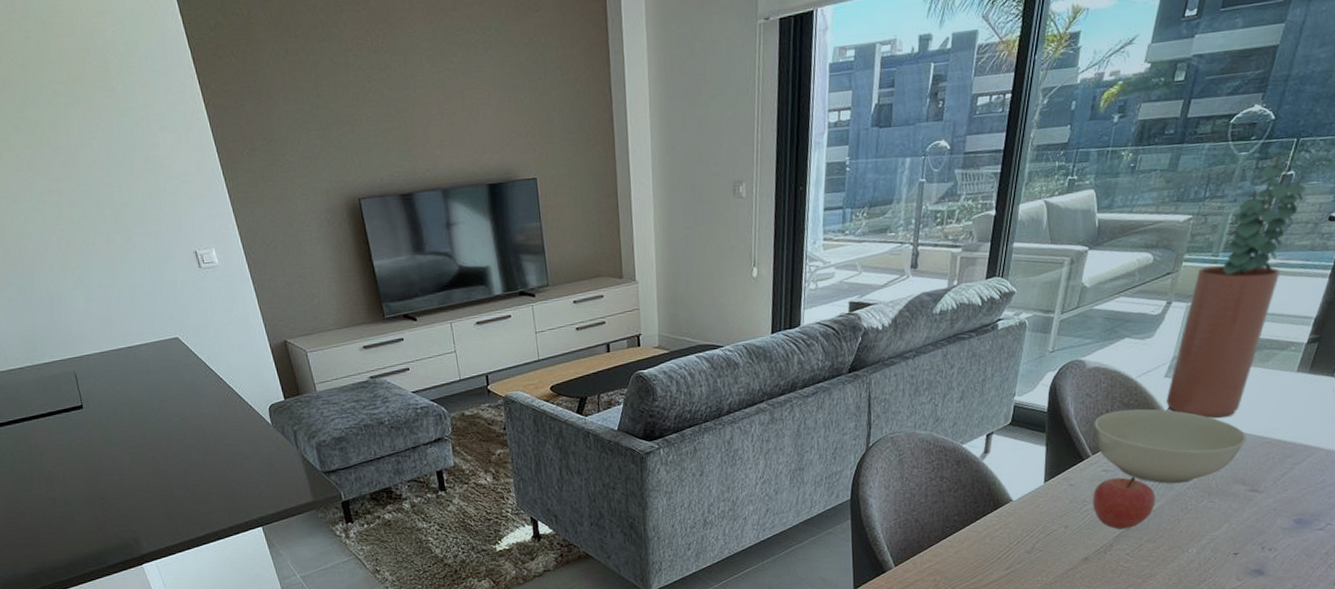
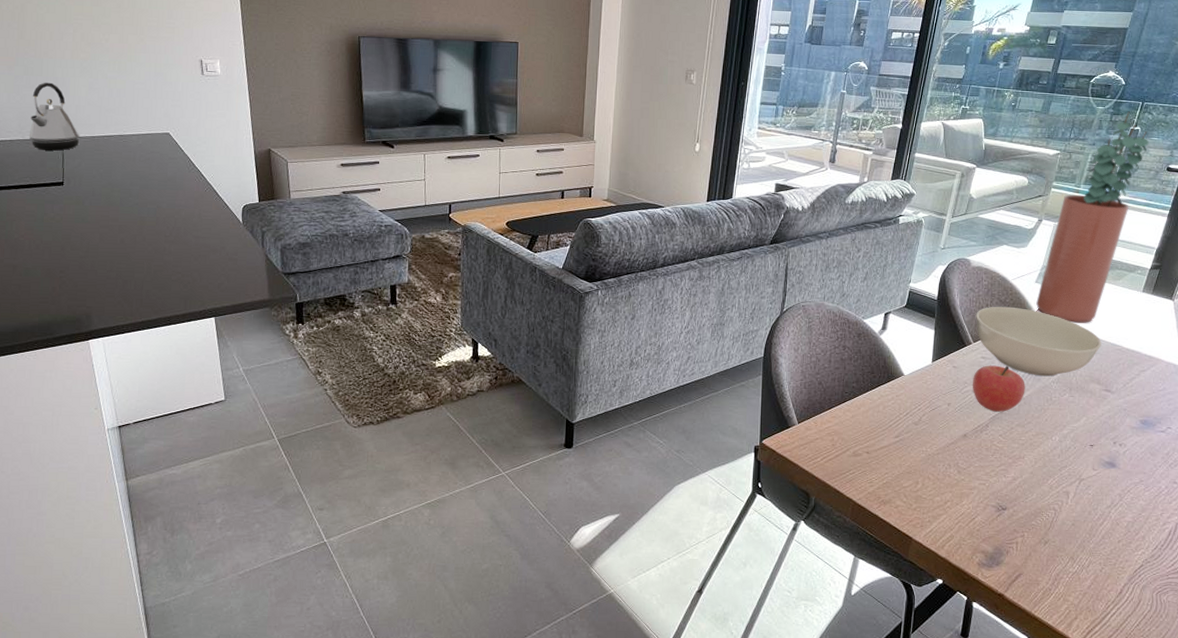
kettle: none [31,299,89,374] -> present [29,82,80,151]

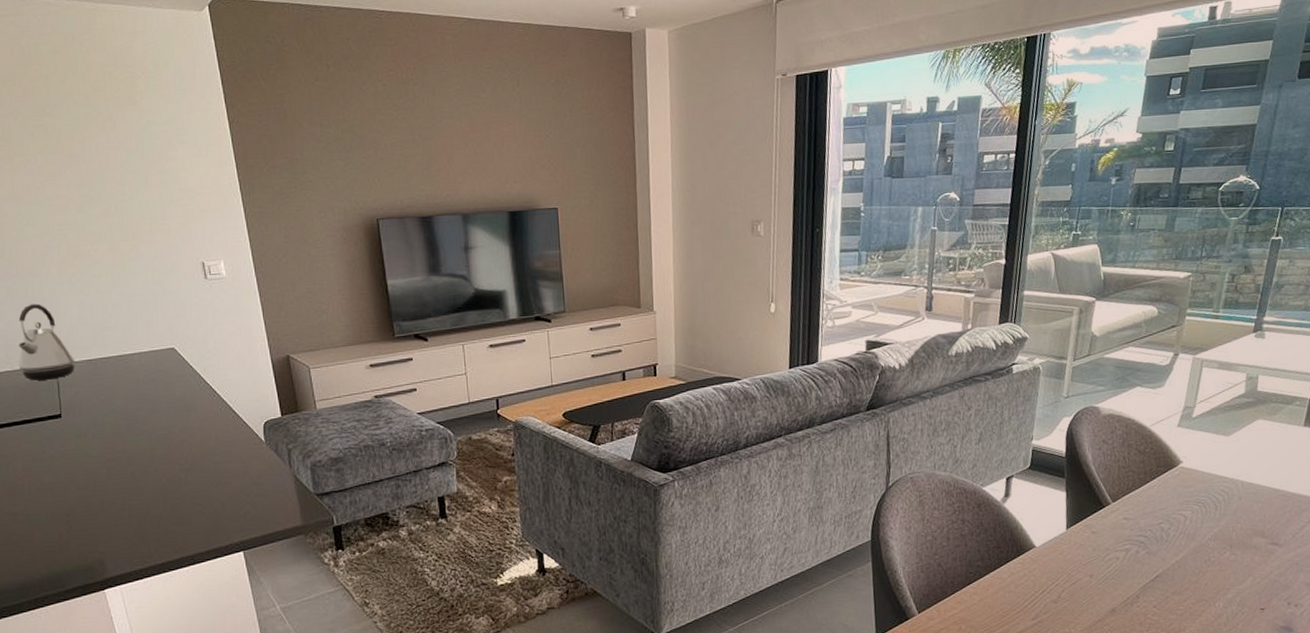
fruit: present [973,365,1025,412] -> none [1116,525,1179,580]
bowl: present [976,306,1101,377] -> none [1112,457,1262,534]
vase: present [1036,111,1149,323] -> none [1181,219,1294,469]

